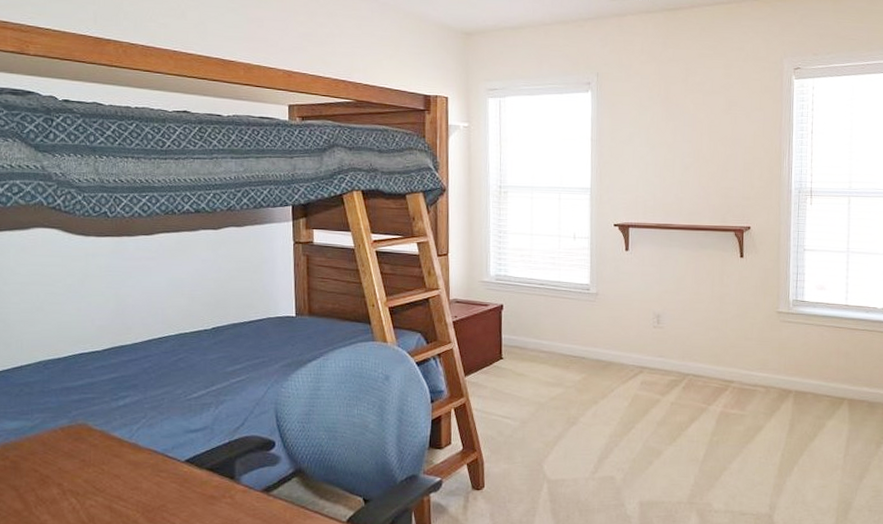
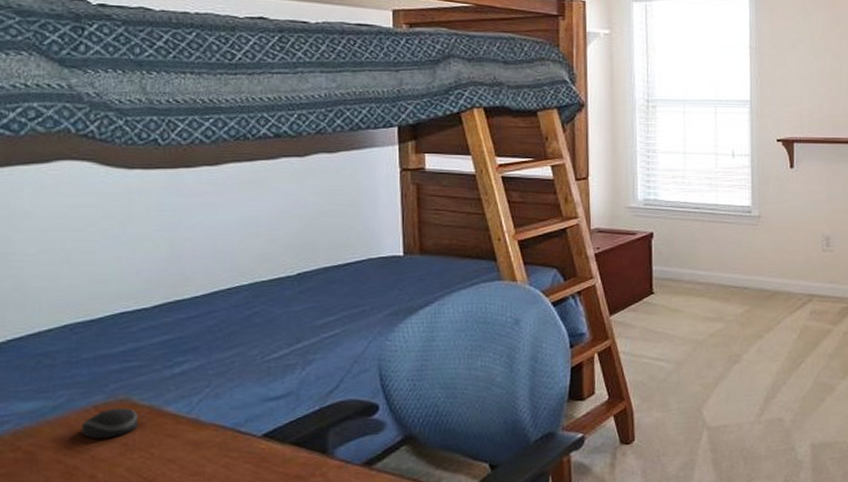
computer mouse: none [51,430,94,455] -> present [80,407,139,439]

